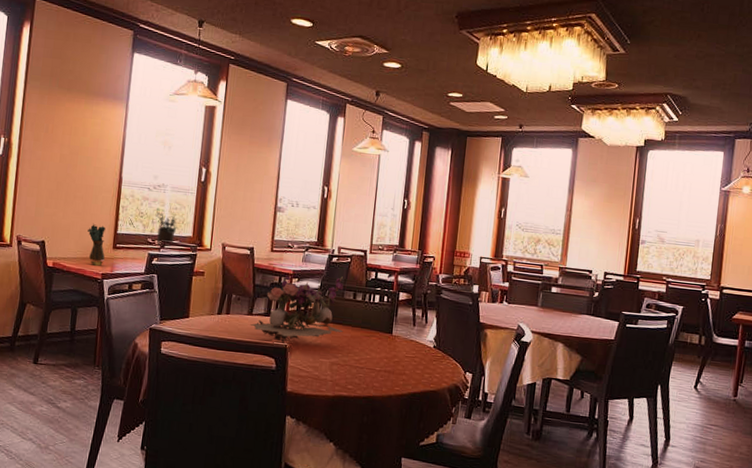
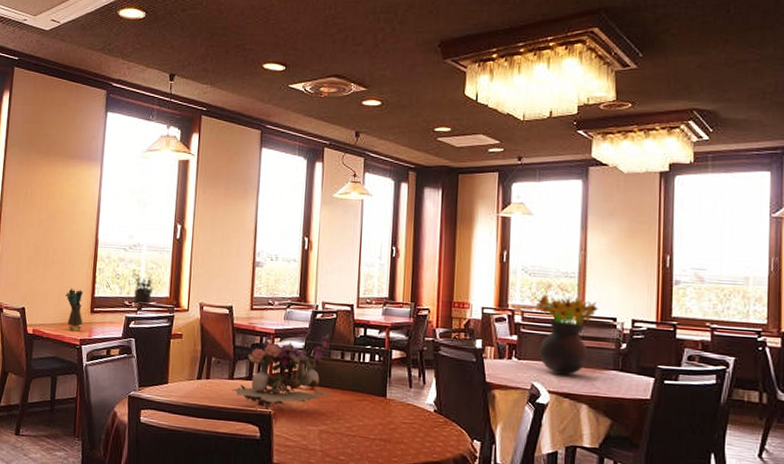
flower arrangement: none [526,246,578,318] -> present [535,292,598,375]

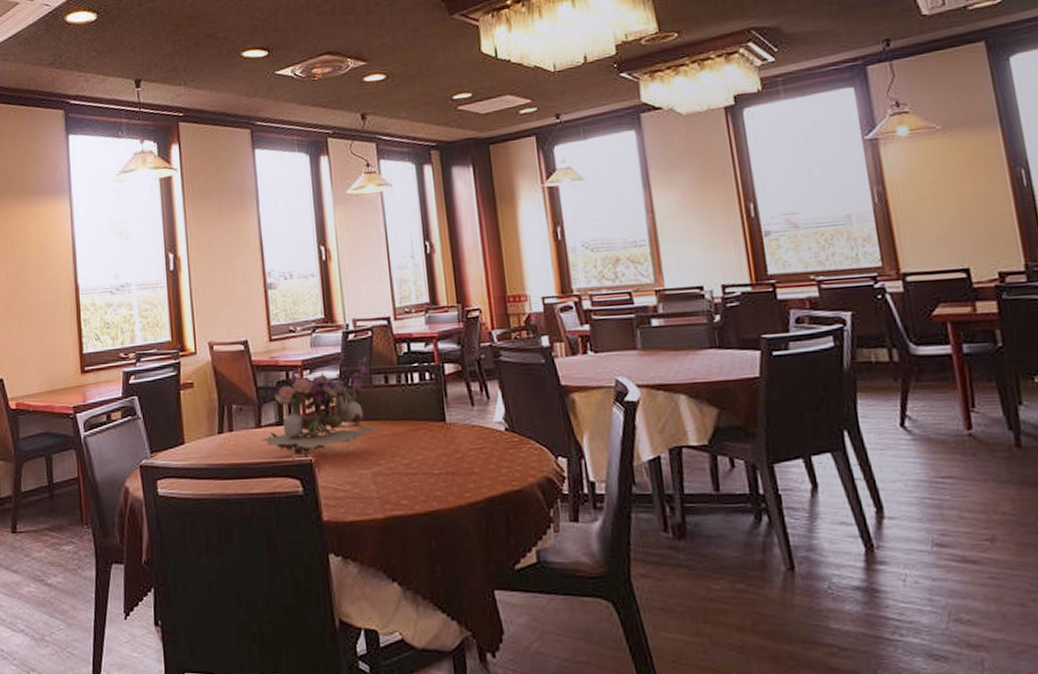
vase: present [66,287,83,332] -> none [49,346,74,399]
potted plant: present [132,268,155,309] -> none [124,313,153,361]
flower arrangement: present [535,292,598,375] -> none [604,268,680,364]

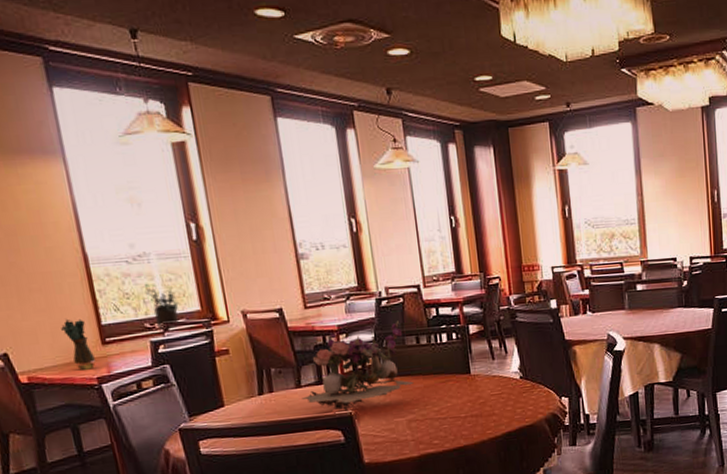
vase: none [49,346,74,399] -> present [61,318,96,370]
potted plant: none [124,313,153,361] -> present [145,283,180,331]

